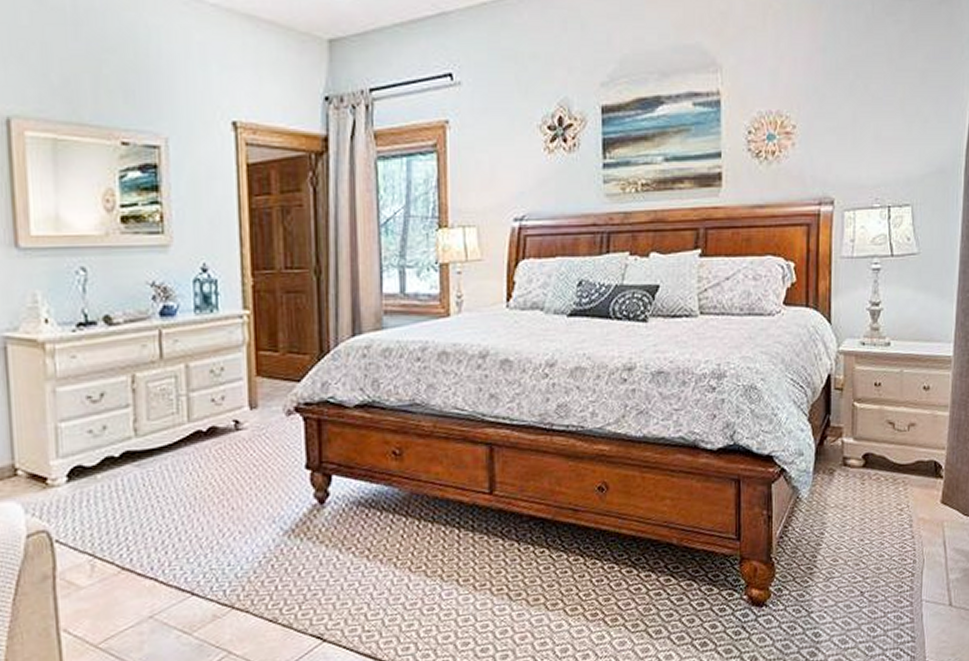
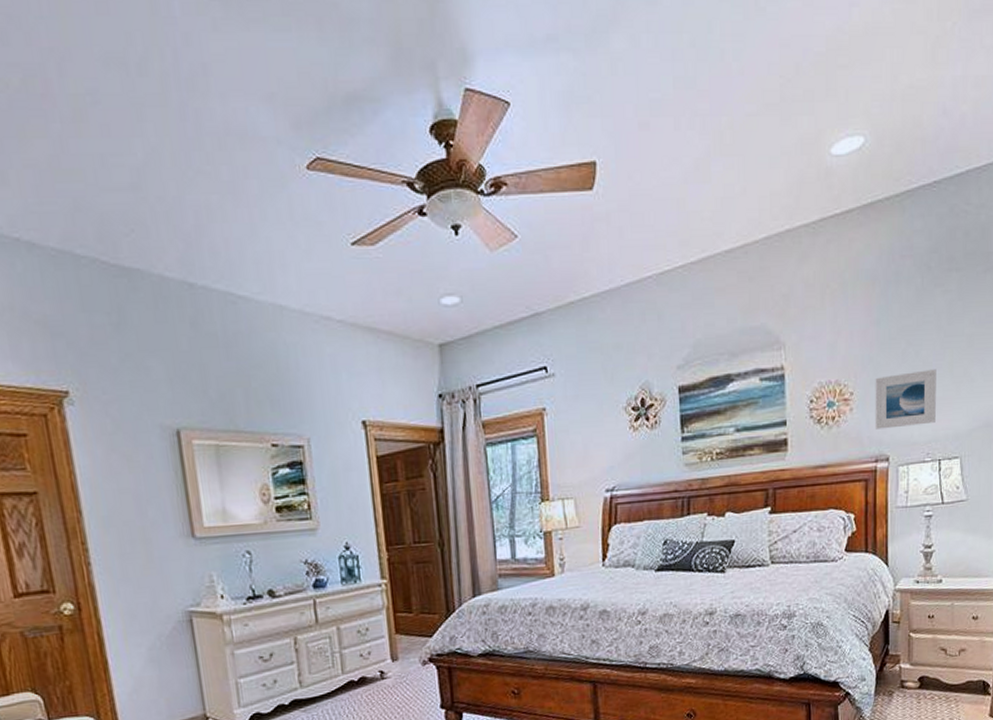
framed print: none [819,105,887,168] -> present [875,369,936,430]

